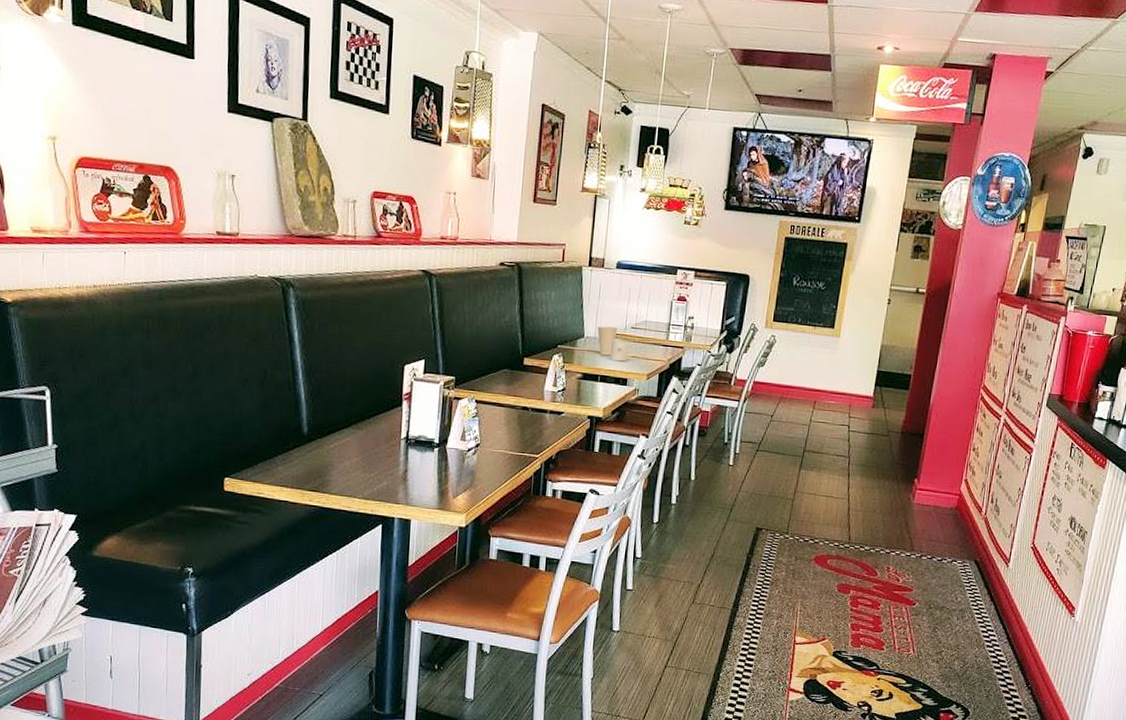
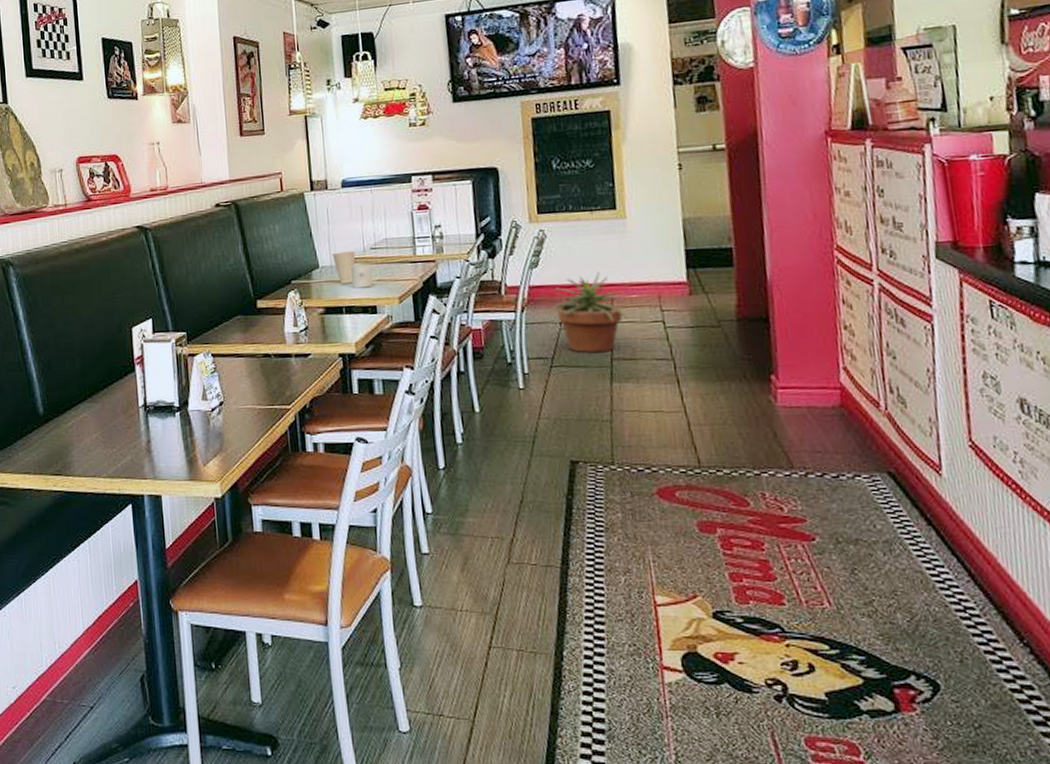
potted plant: none [768,378,826,445] -> present [553,272,630,353]

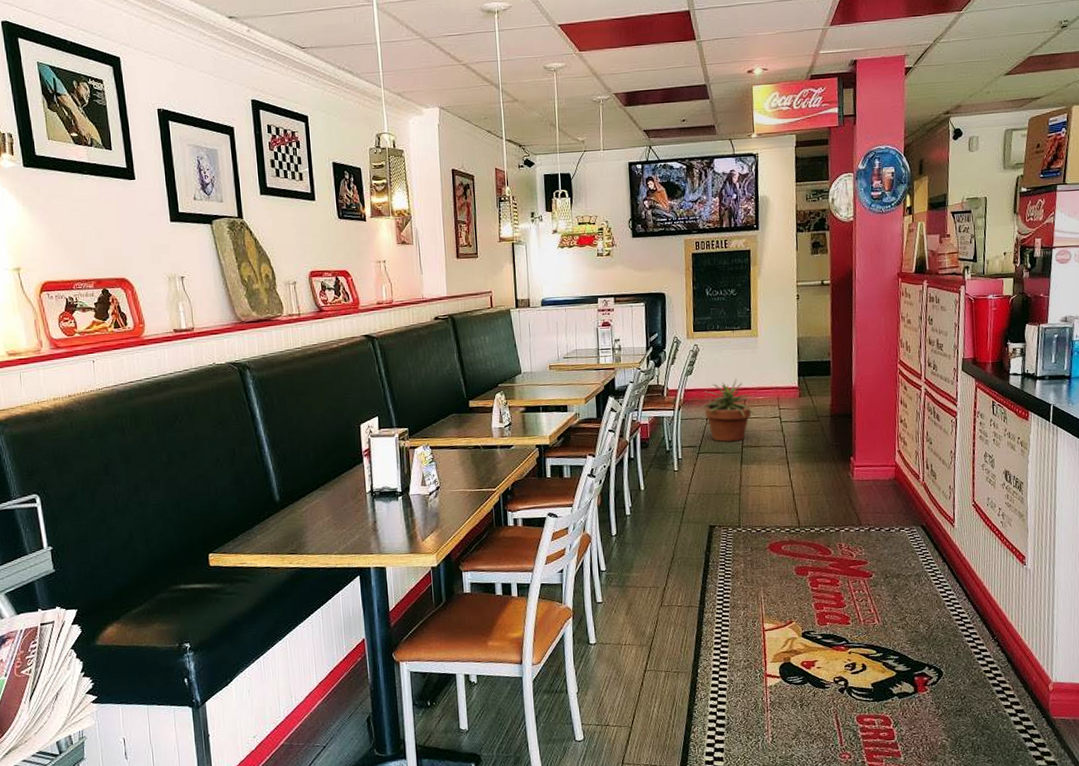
cup: present [332,251,356,284] -> none [532,359,552,387]
mug: present [351,264,381,289] -> none [547,370,571,391]

